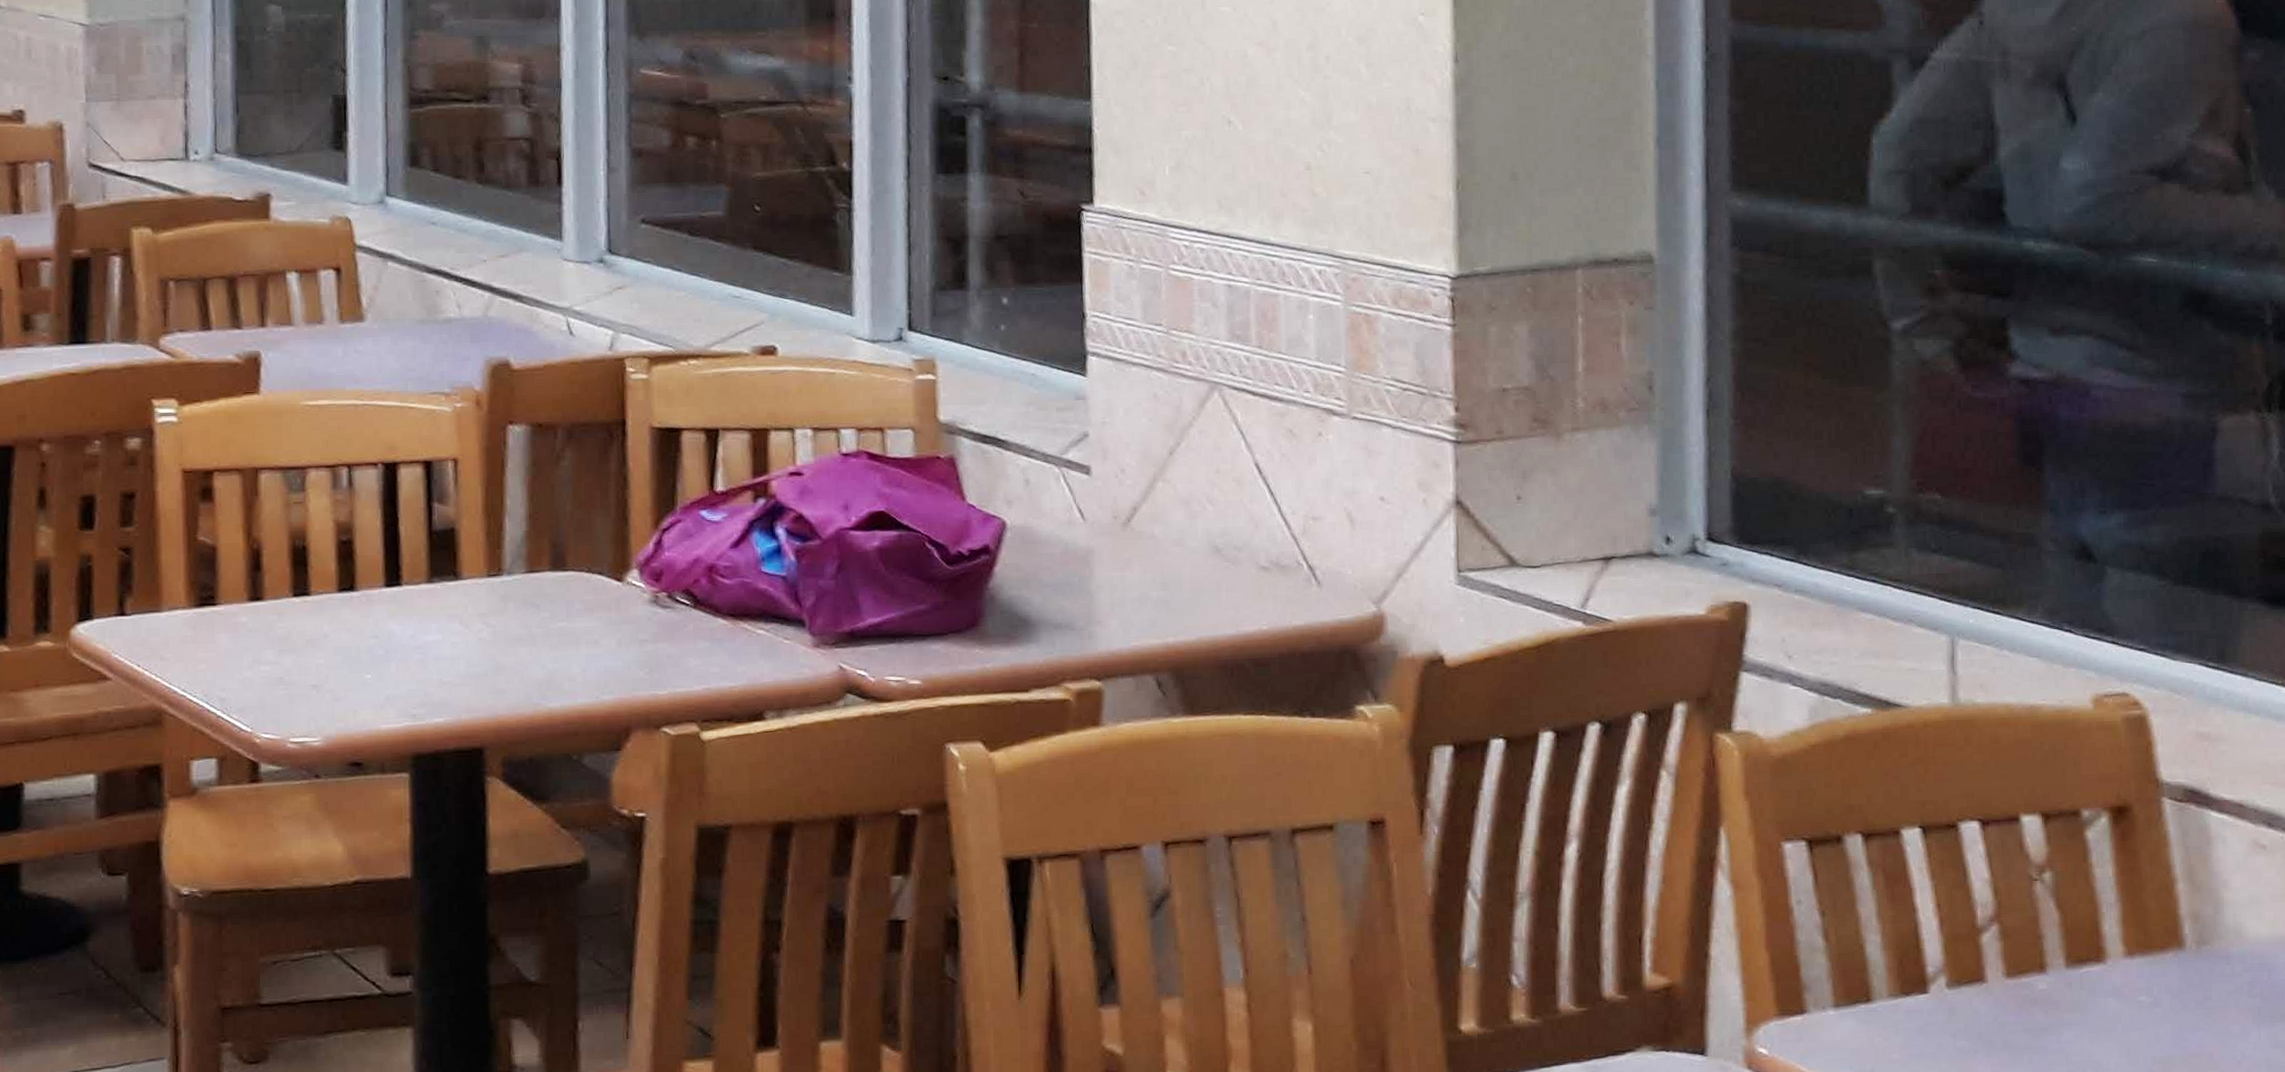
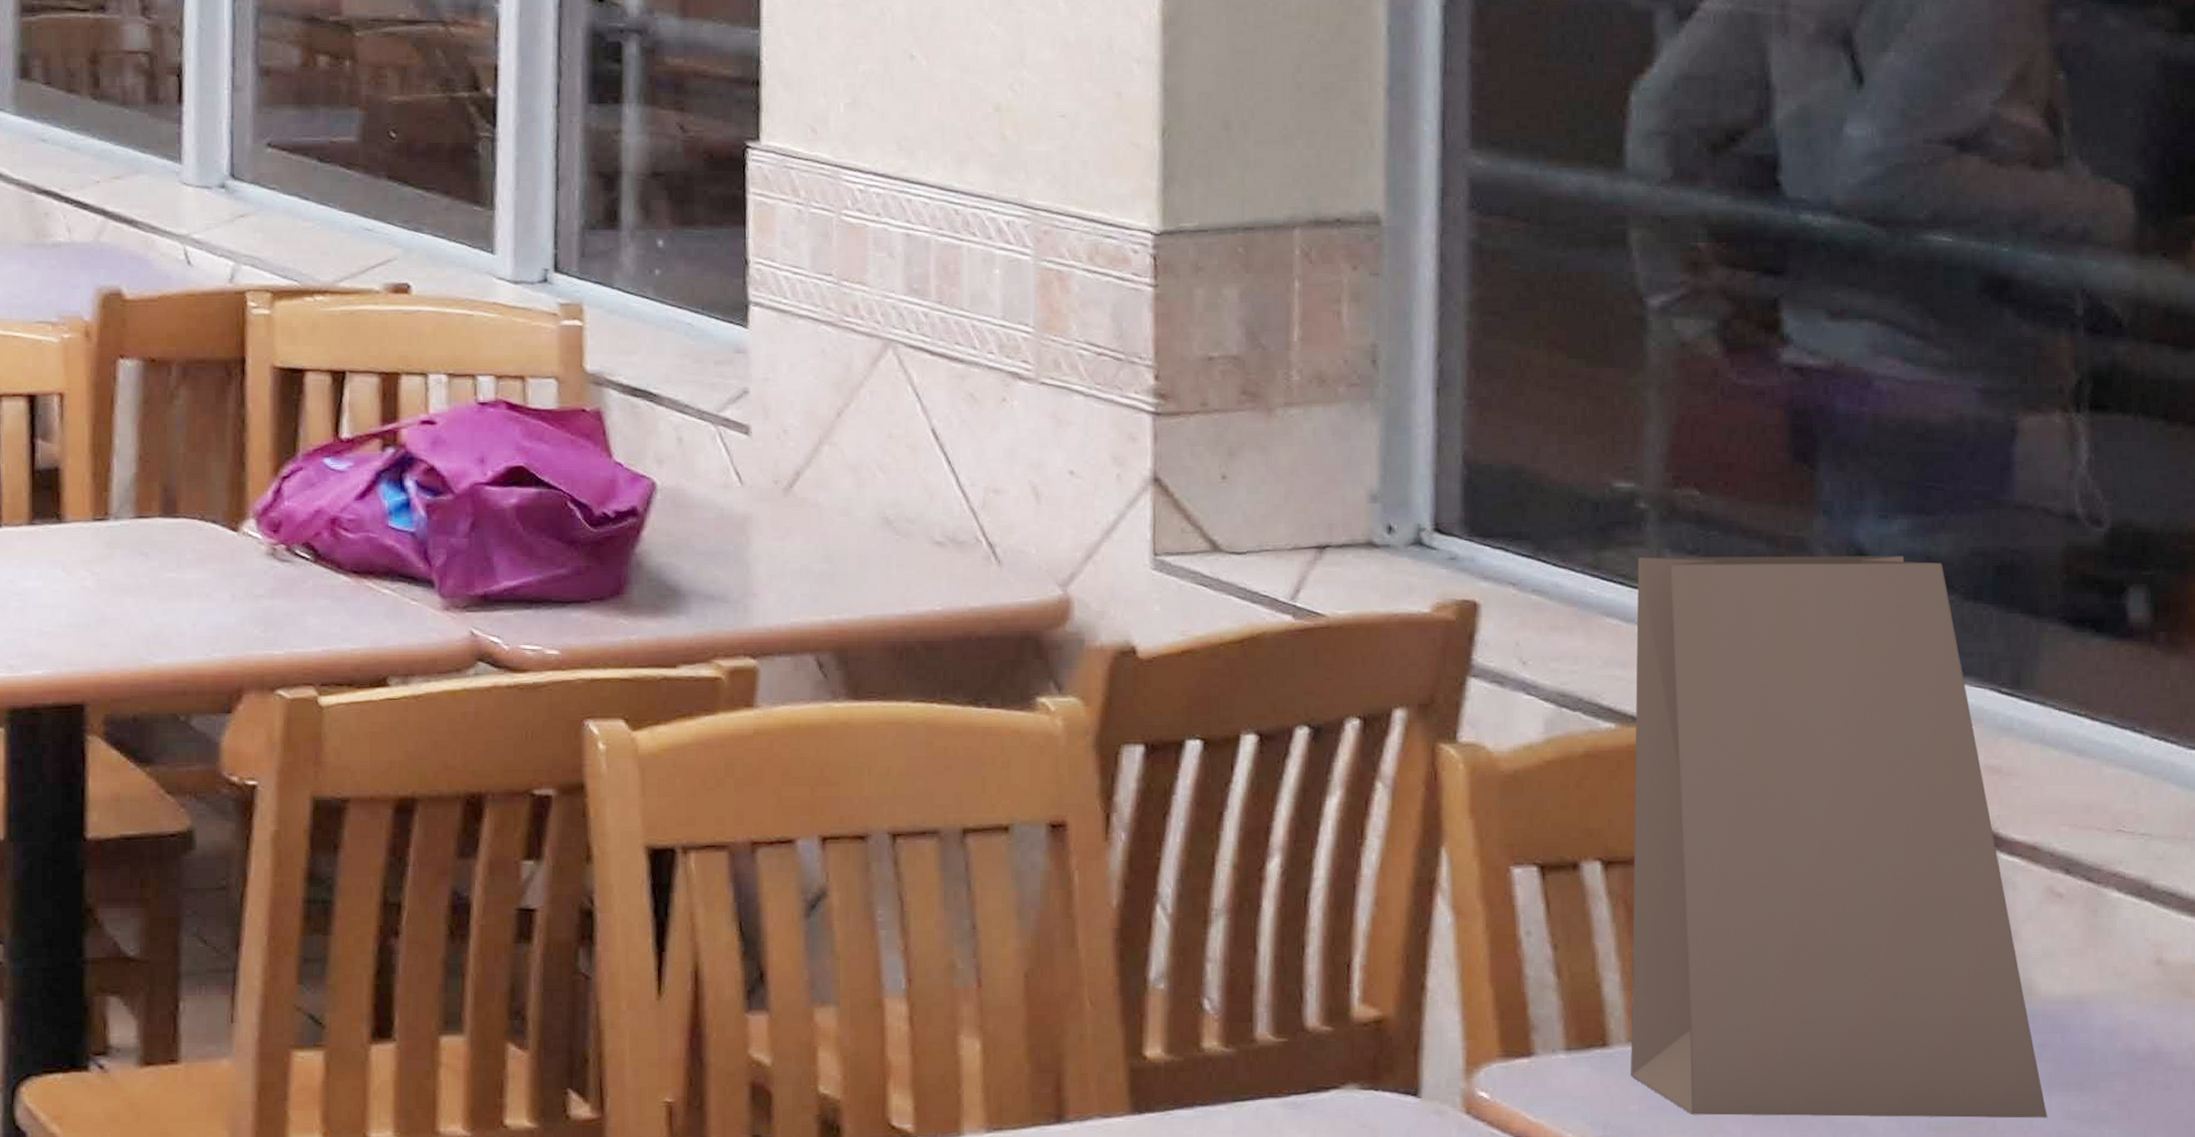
paper bag: none [1887,547,2257,1060] -> present [1631,556,2047,1118]

